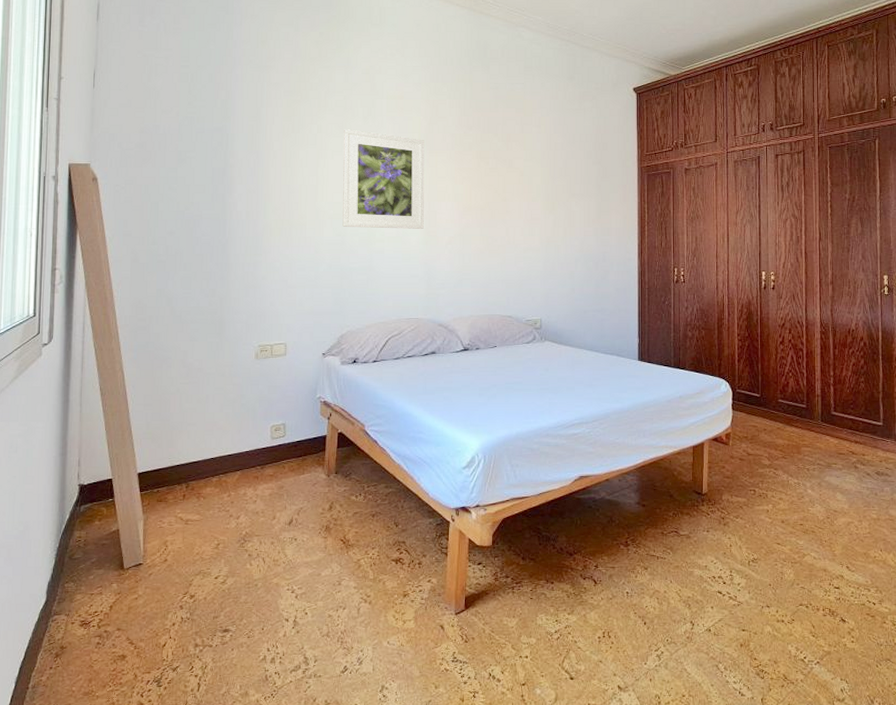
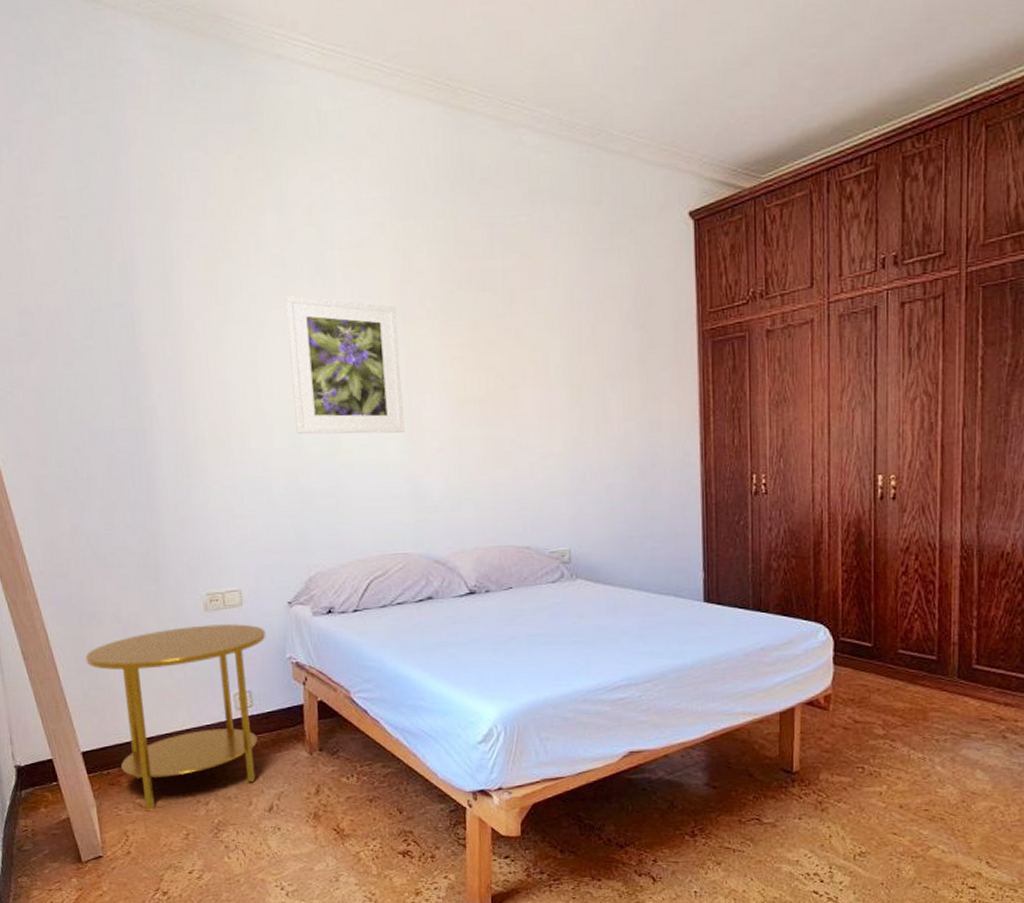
side table: none [153,370,302,523] -> present [85,624,266,810]

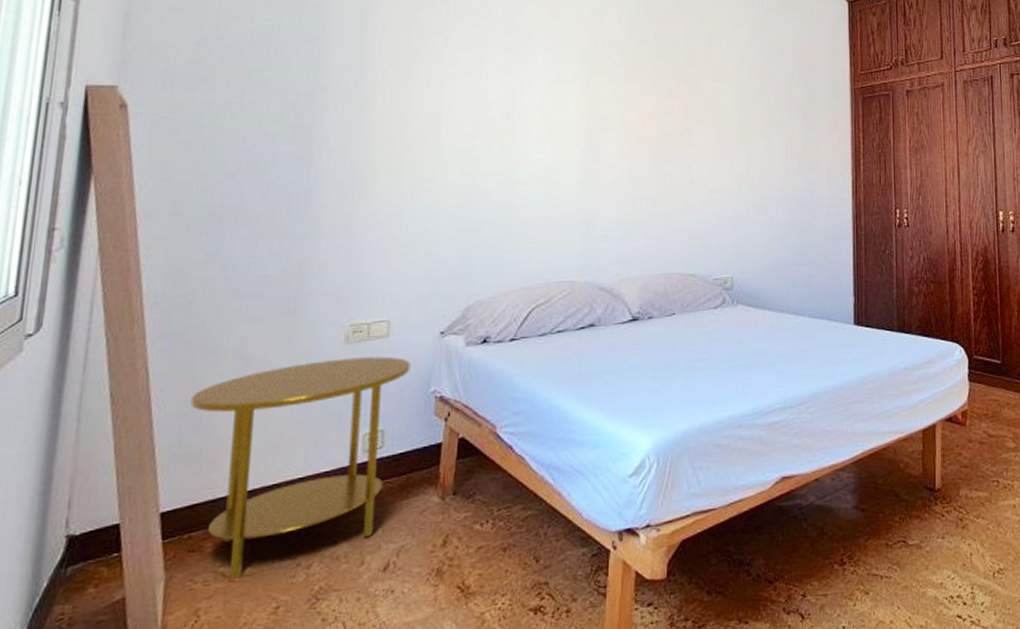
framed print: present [284,296,405,435] -> none [474,42,586,167]

